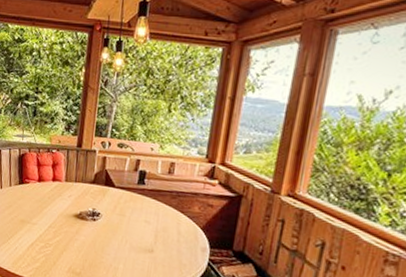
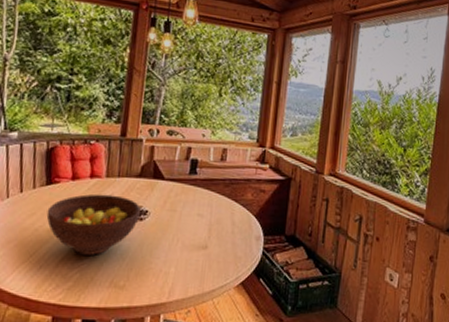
fruit bowl: none [20,194,94,245] -> present [46,194,141,255]

